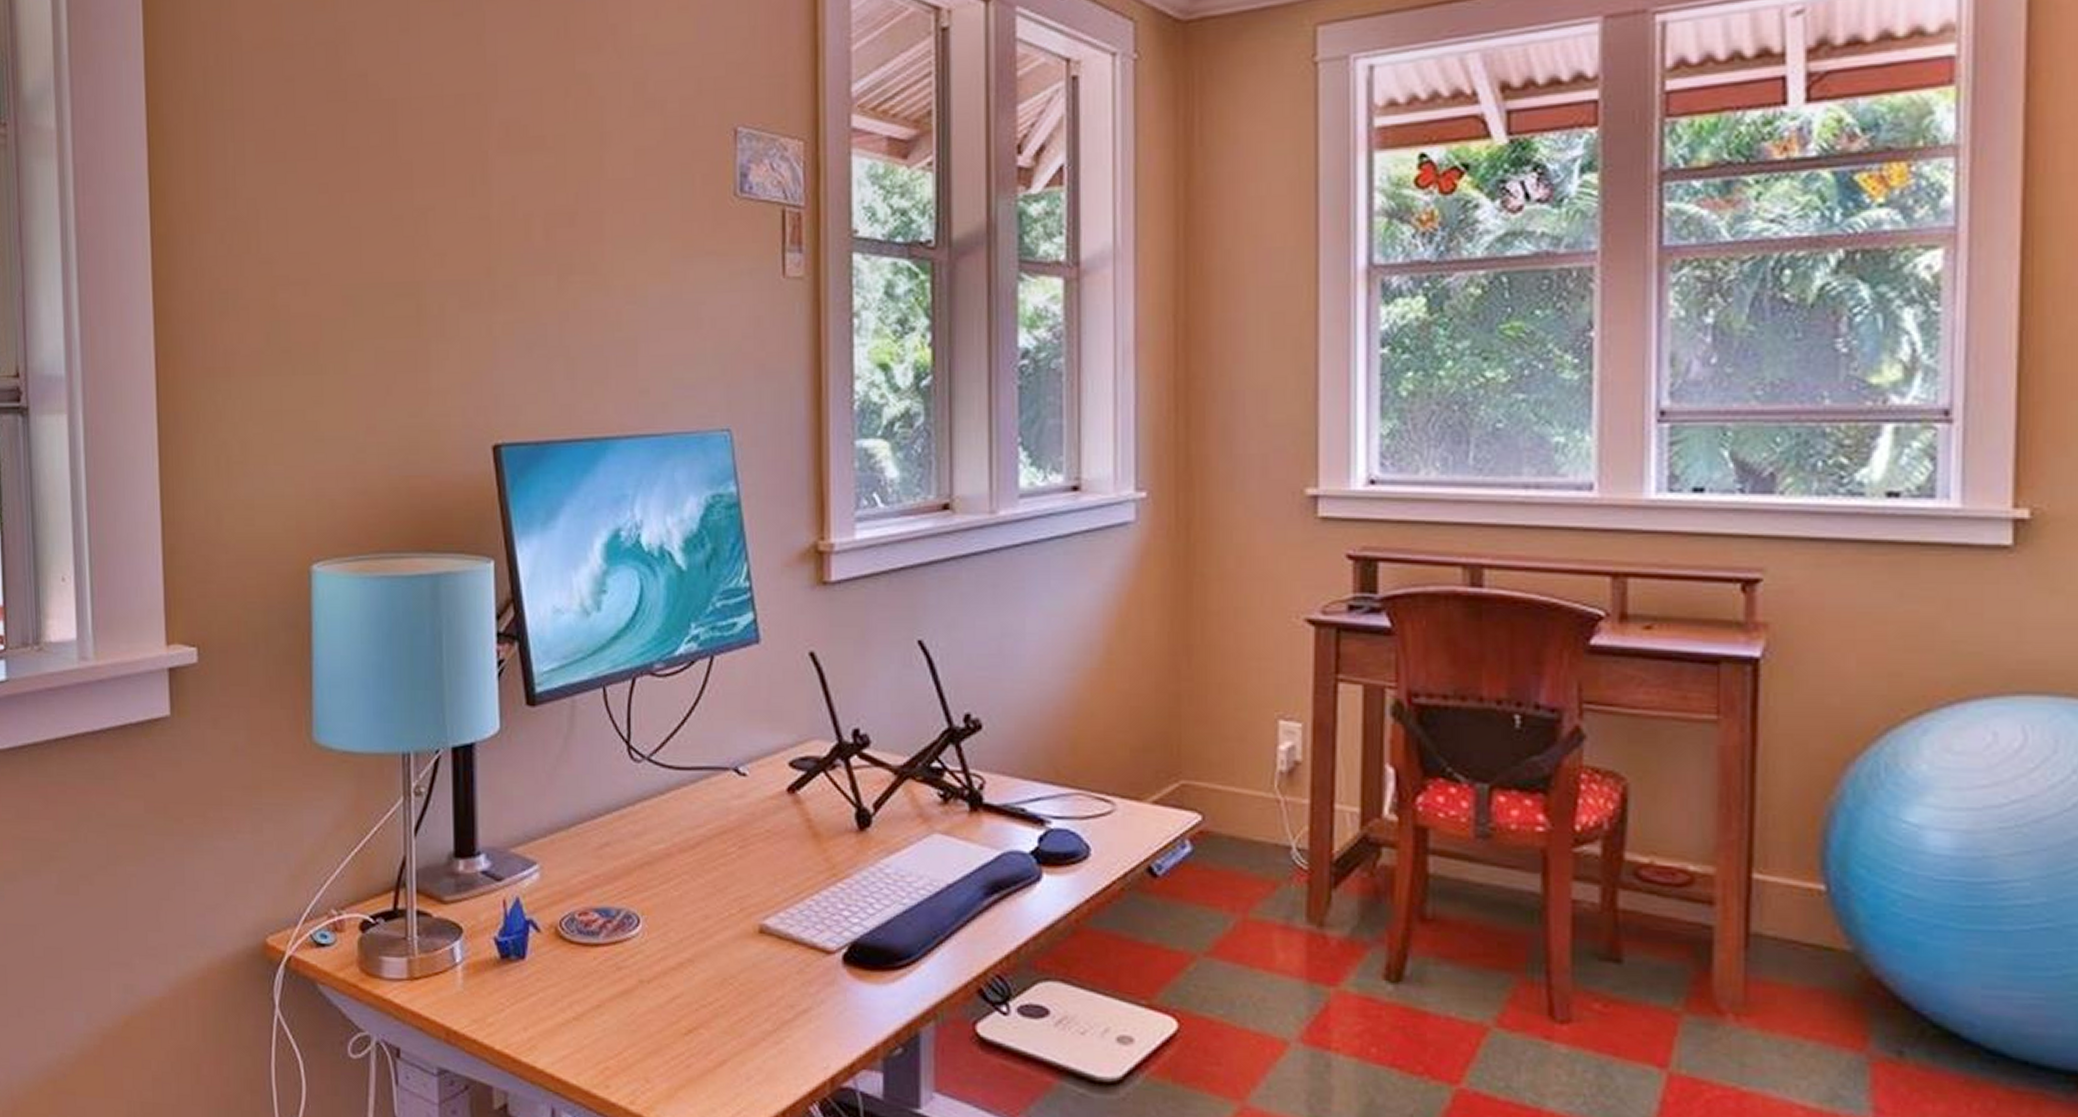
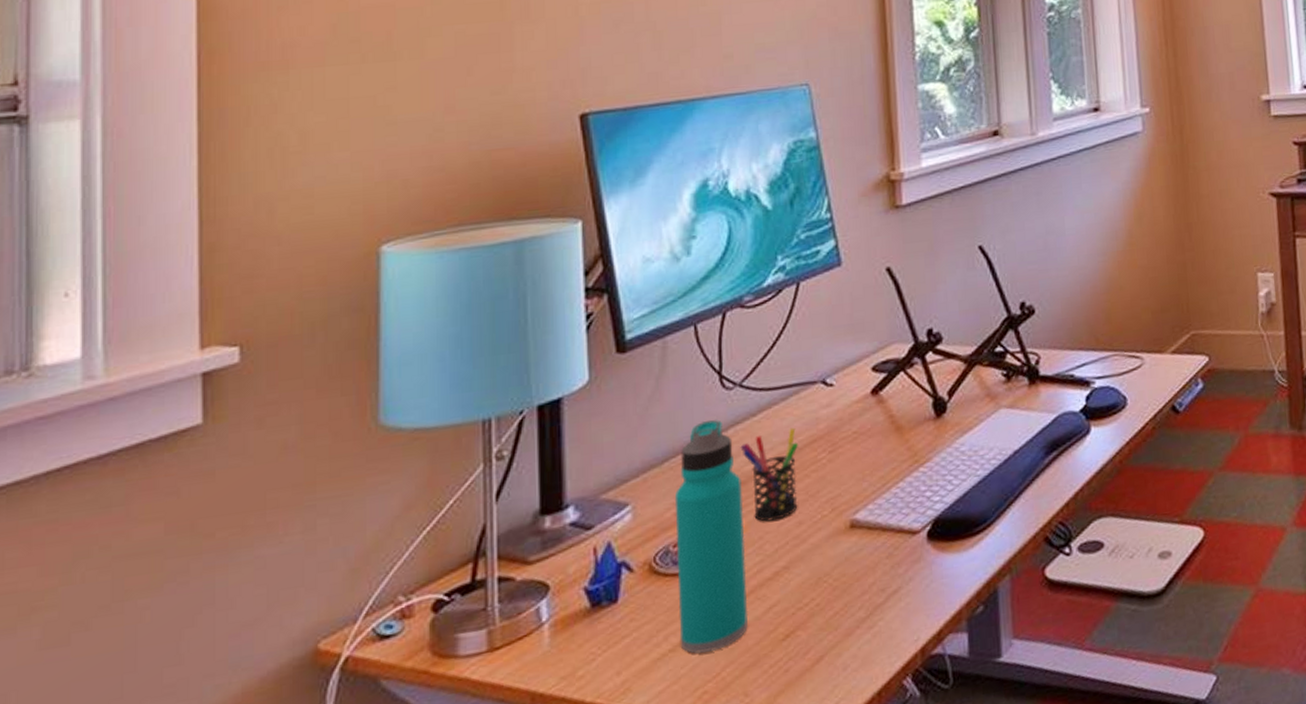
water bottle: none [580,790,651,1029] -> present [674,419,749,654]
pen holder: none [647,813,707,909] -> present [740,427,798,522]

